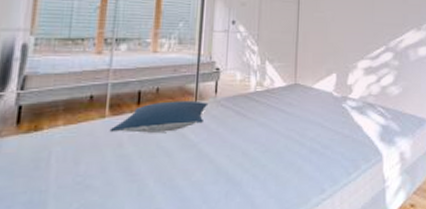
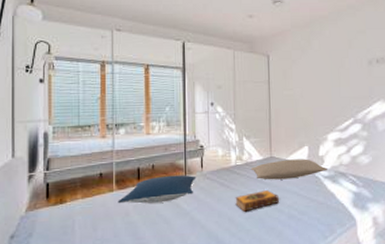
hardback book: none [251,121,302,144] -> present [235,190,280,212]
pillow: none [271,87,355,110] -> present [250,159,327,180]

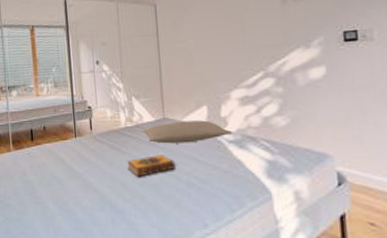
pillow: present [118,175,197,204] -> none [15,136,87,164]

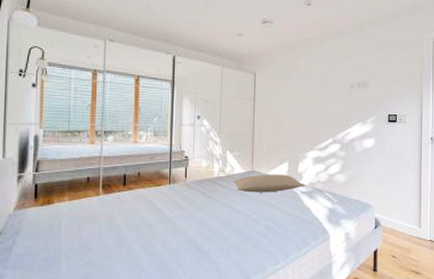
hardback book: present [127,155,177,177] -> none [216,202,258,221]

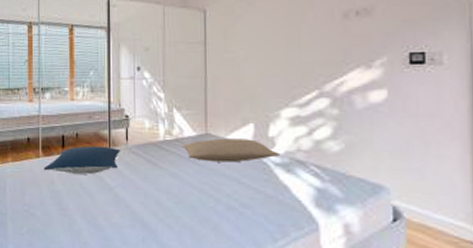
pillow: none [103,183,180,209] -> present [43,146,121,175]

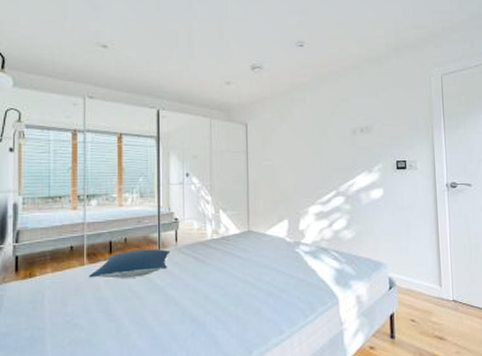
pillow: present [181,138,280,163] -> none [227,233,308,255]

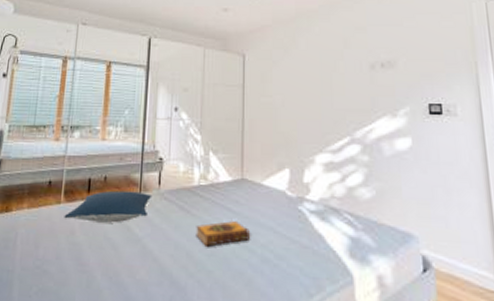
hardback book: none [211,266,258,288] -> present [195,221,251,247]

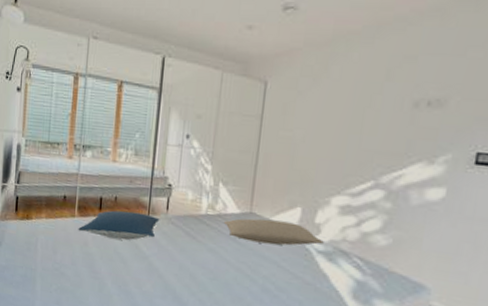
hardback book: present [195,221,251,247] -> none [199,250,254,272]
pillow: none [216,184,314,210] -> present [223,218,324,246]

